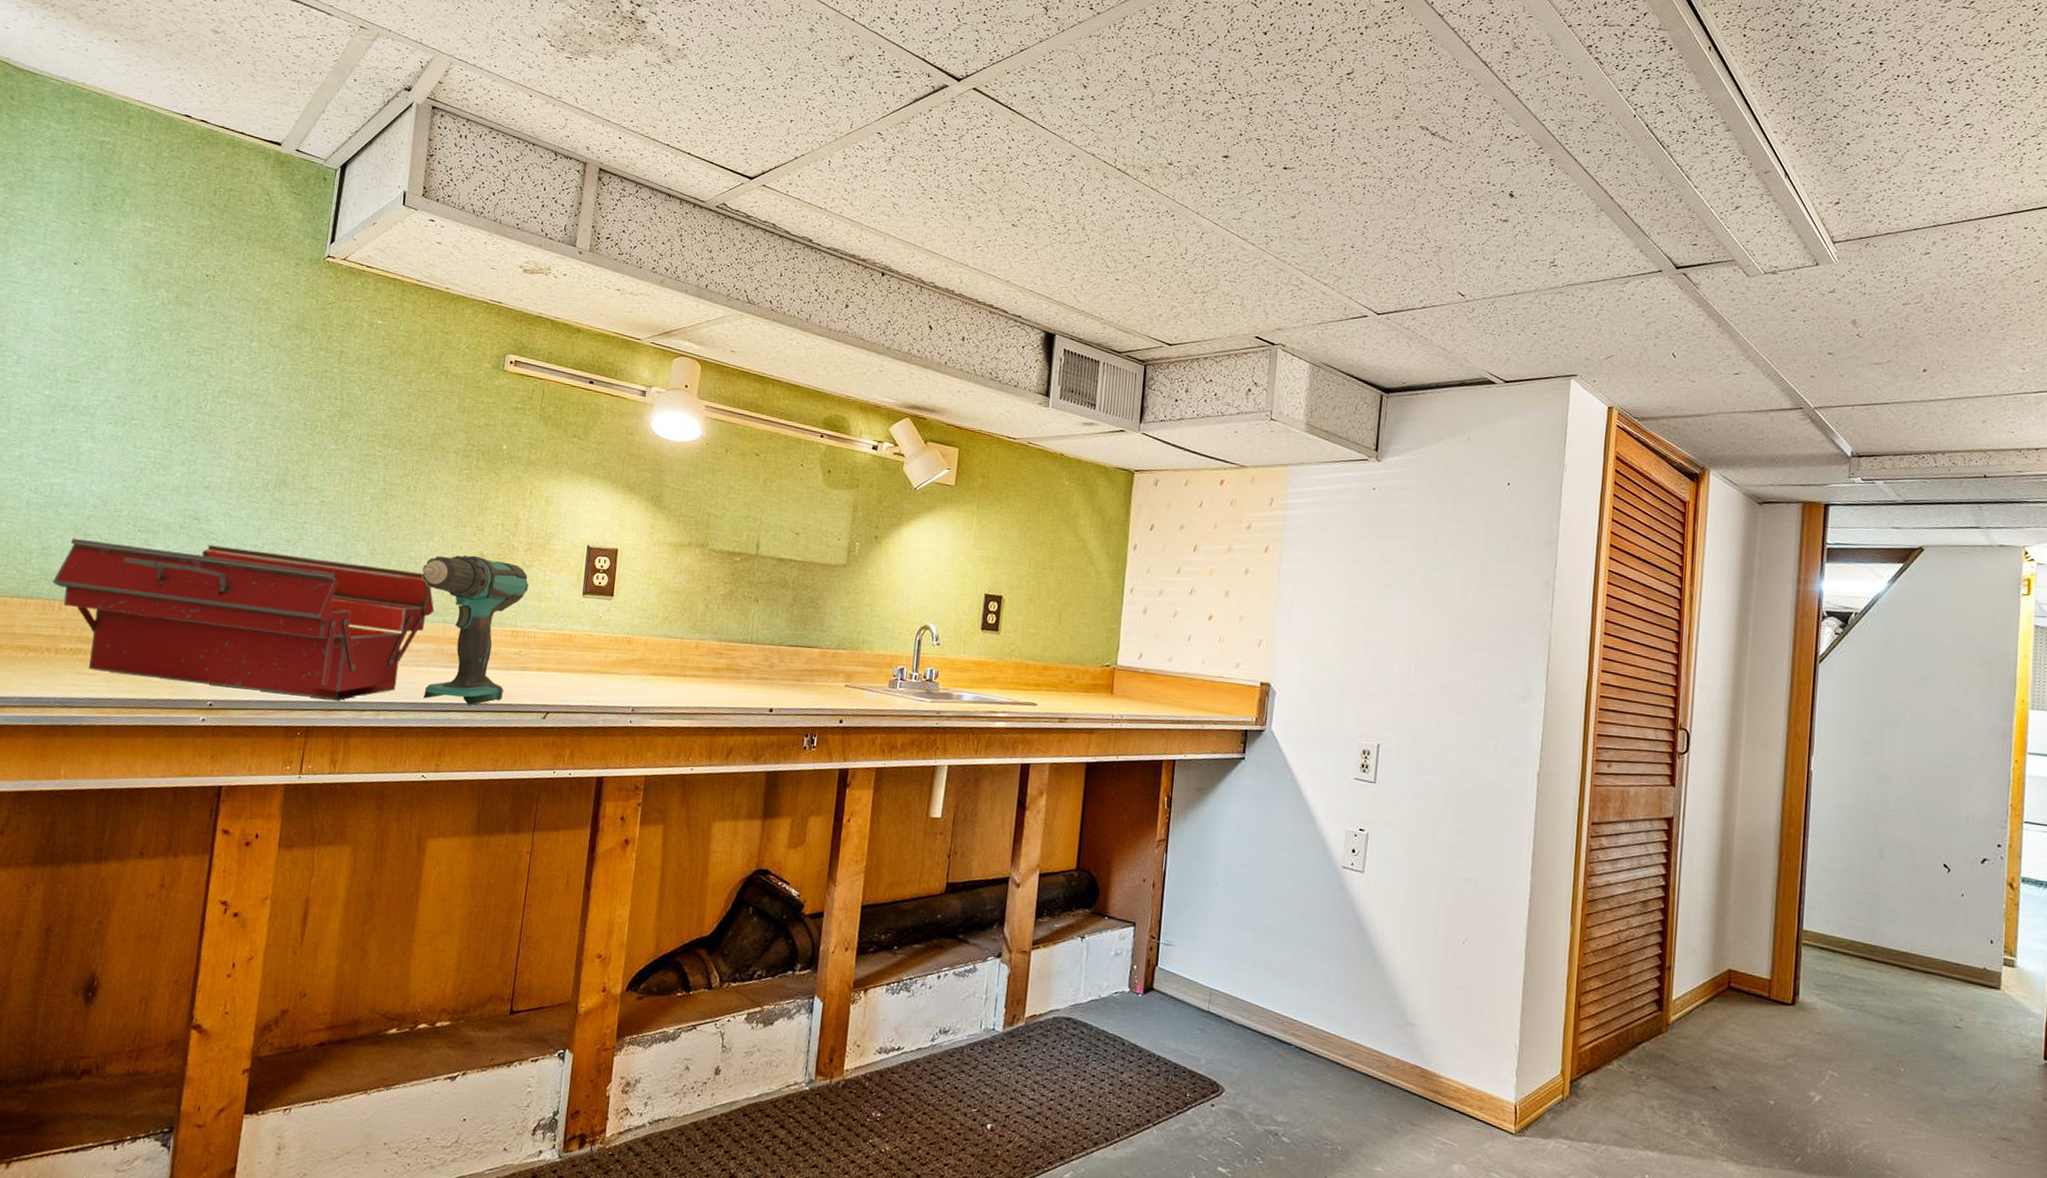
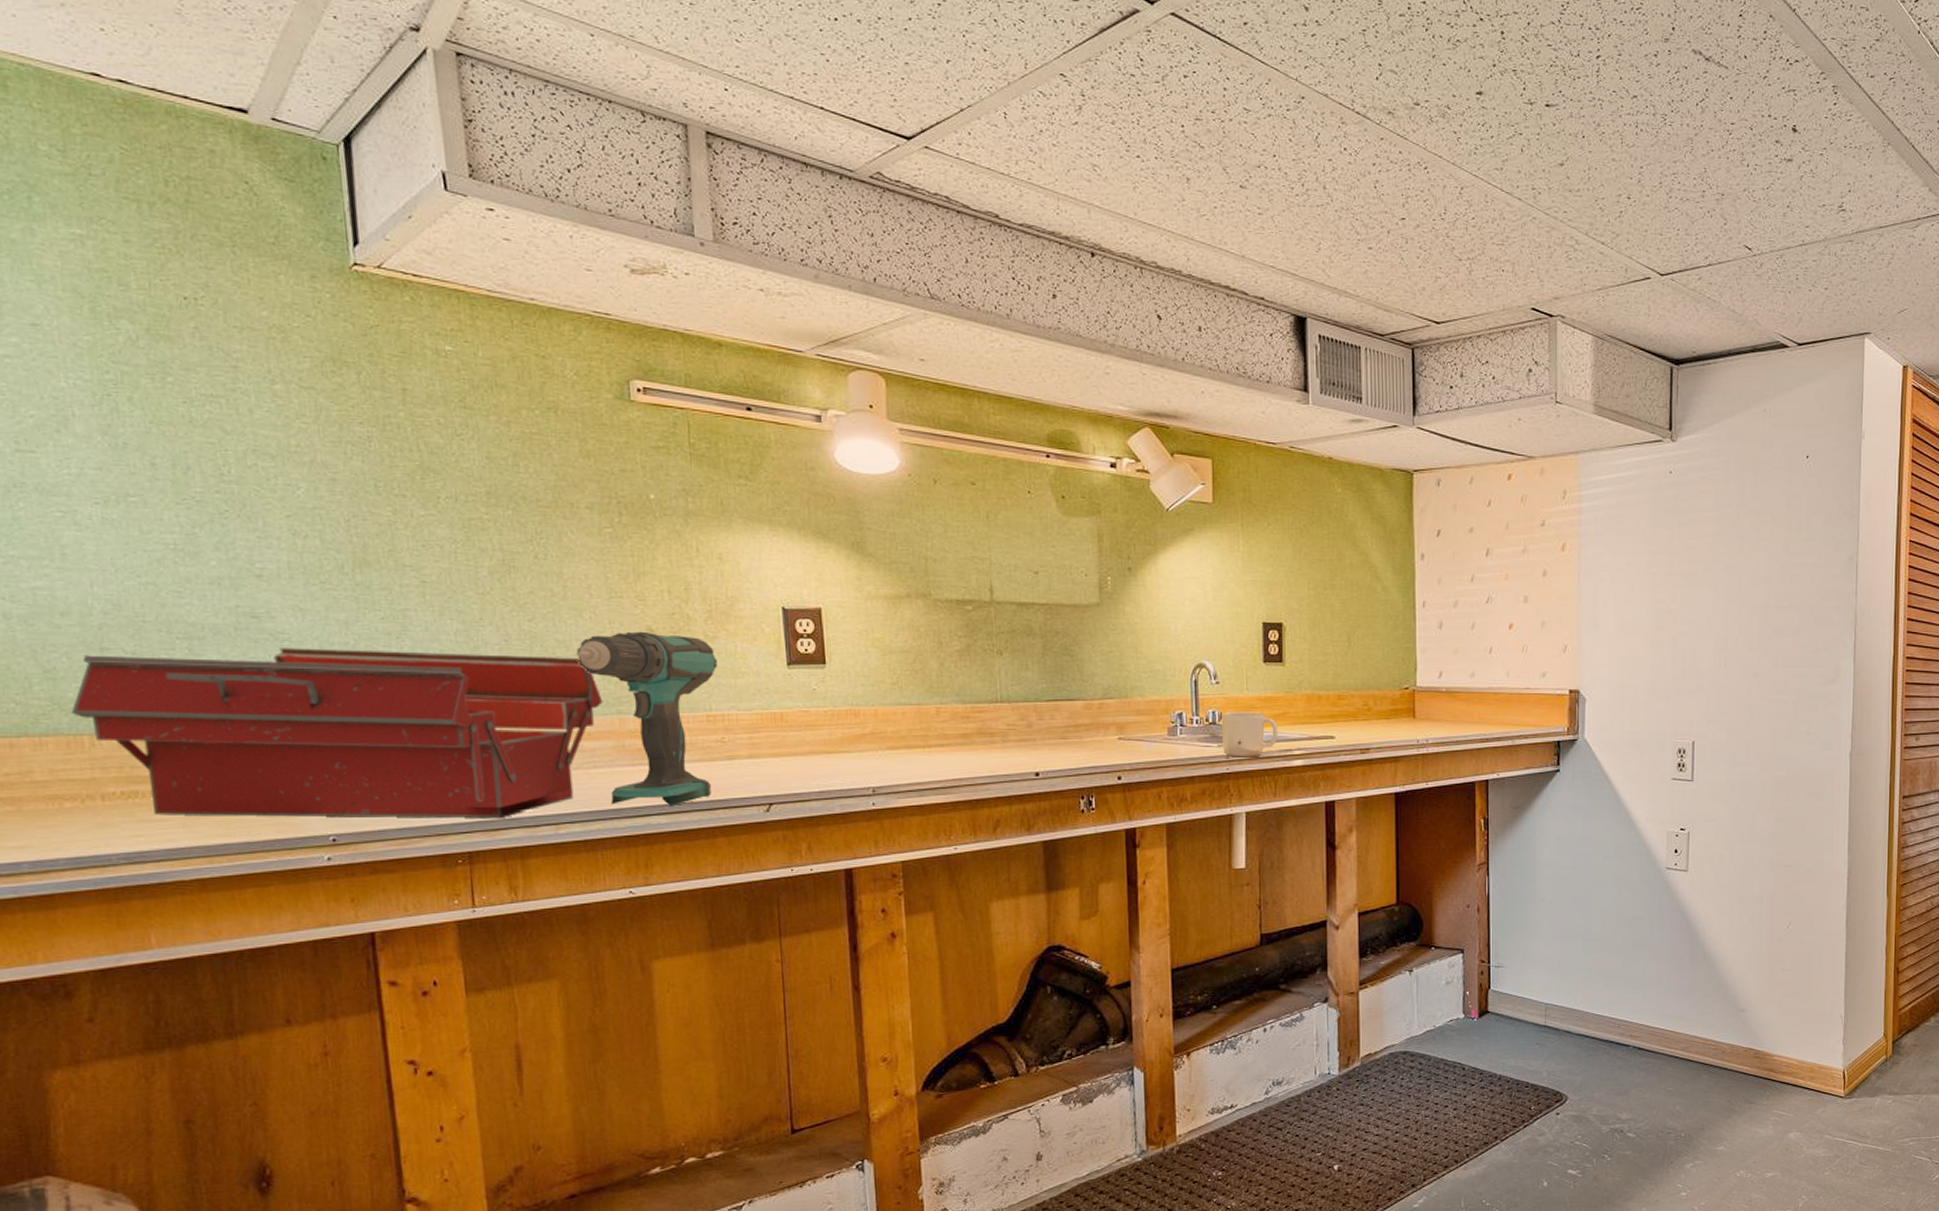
mug: none [935,671,987,715] -> present [1222,711,1278,758]

